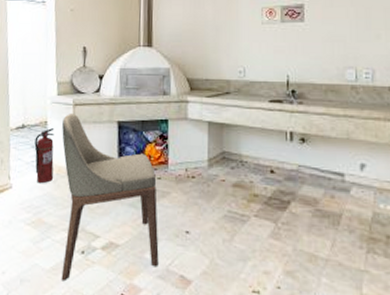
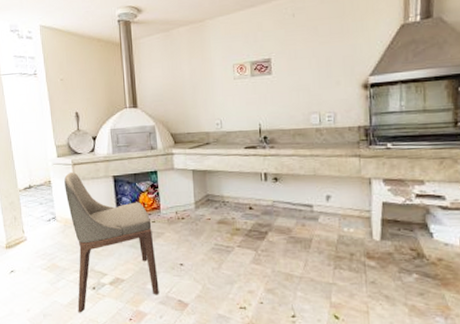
fire extinguisher: present [34,128,54,184] -> none [41,186,62,235]

